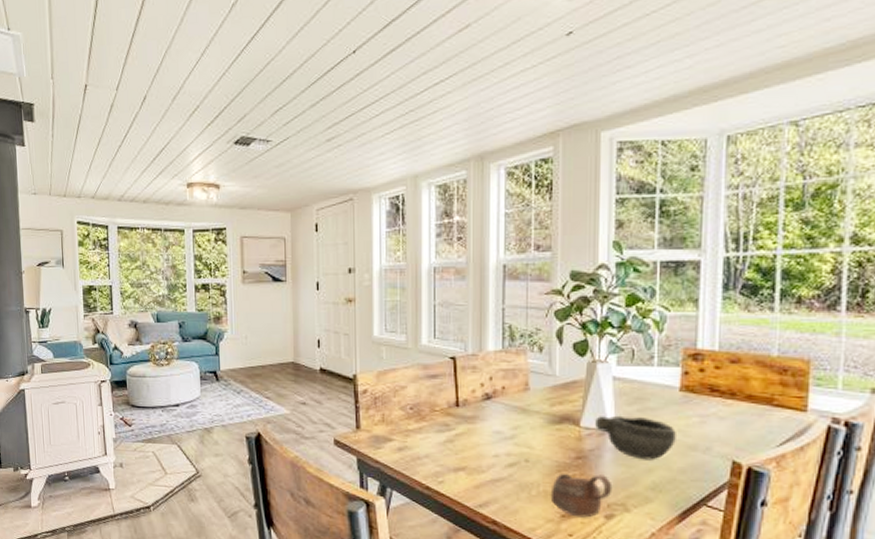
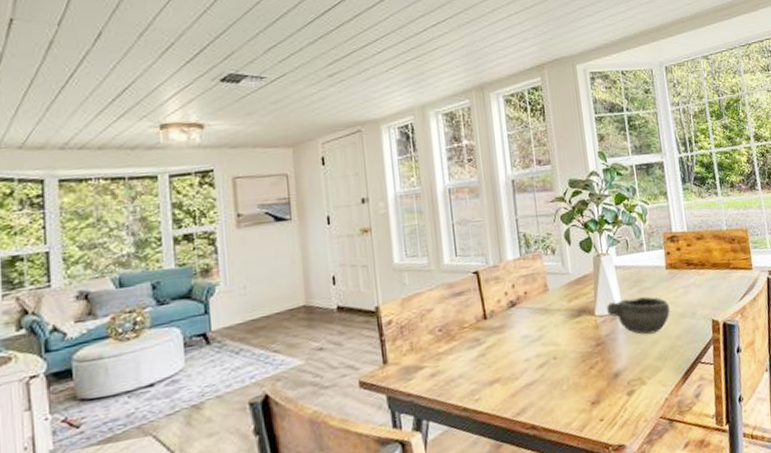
cup: present [550,474,613,518] -> none [579,355,630,402]

